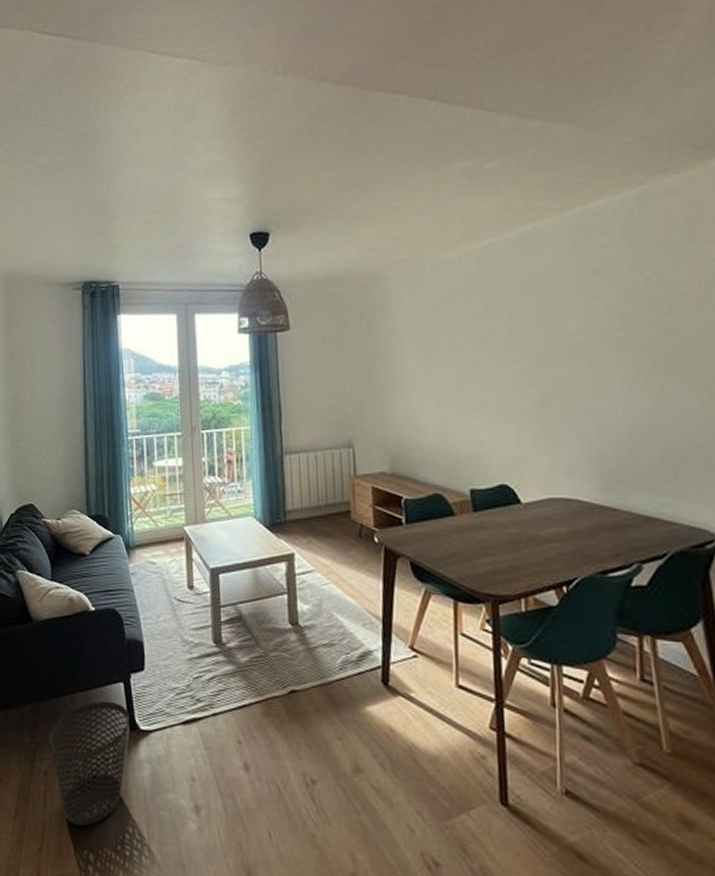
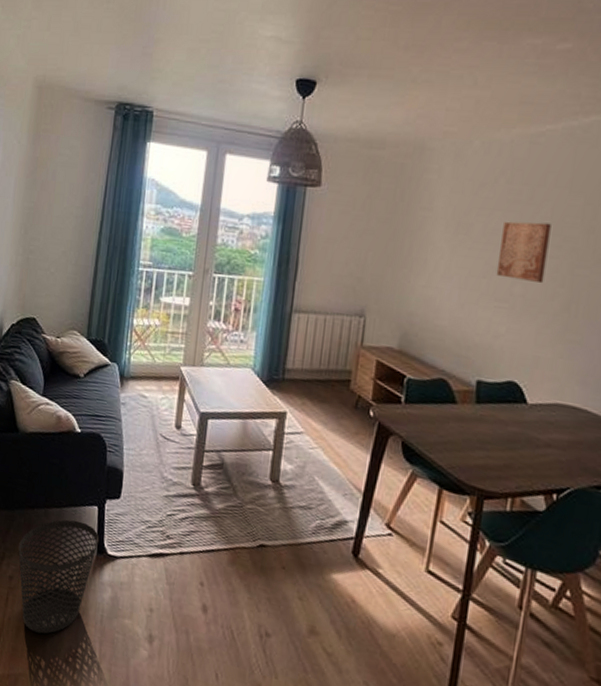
wall art: none [467,329,514,387] -> present [496,221,551,283]

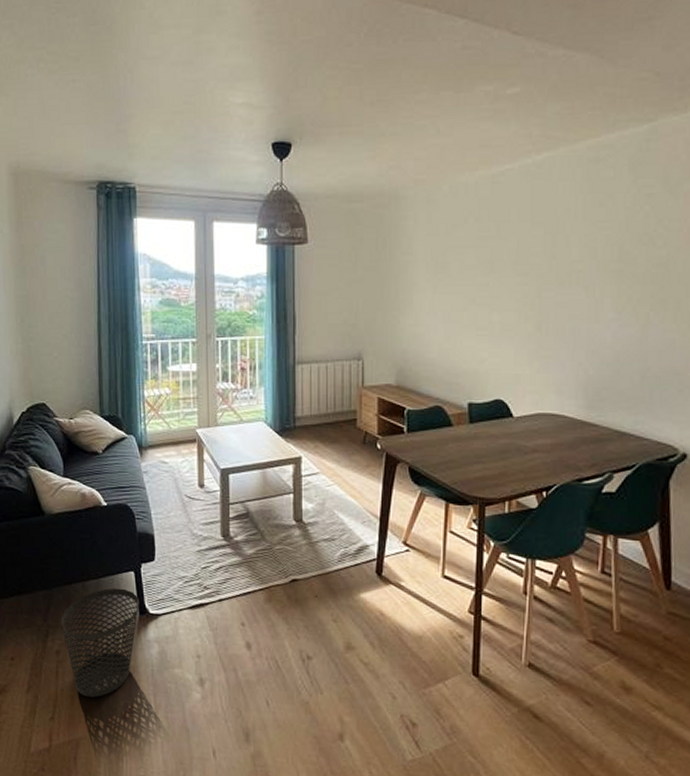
wall art: present [496,221,551,283] -> none [474,254,518,308]

